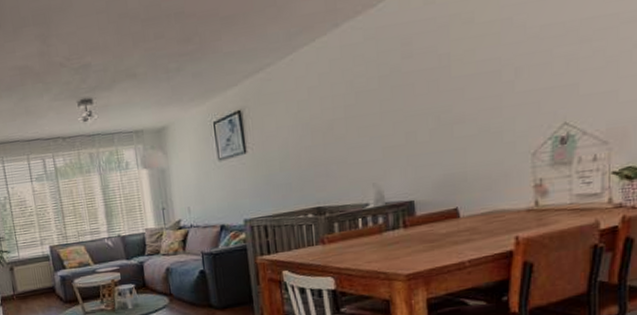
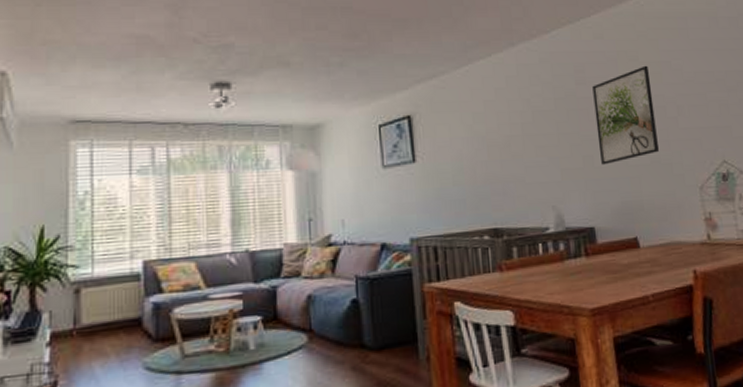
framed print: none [420,26,489,139] -> present [592,65,659,165]

